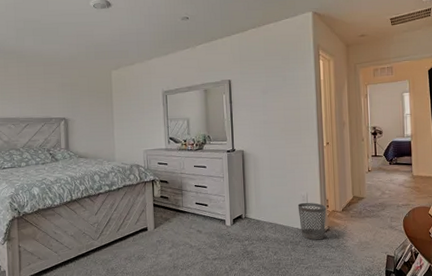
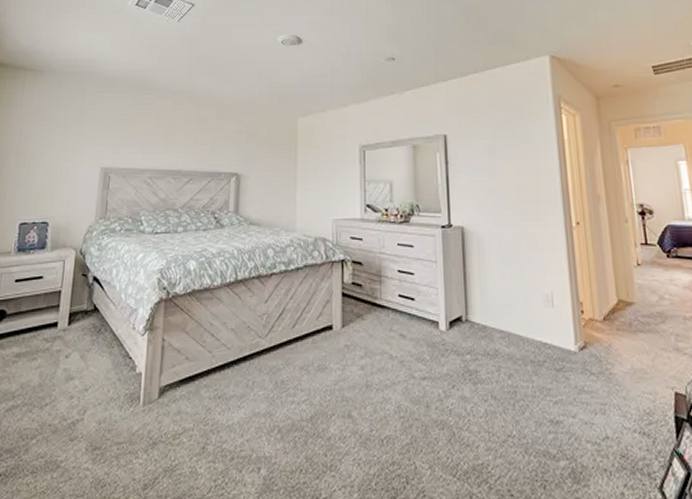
wastebasket: present [297,202,326,240] -> none [539,304,581,361]

